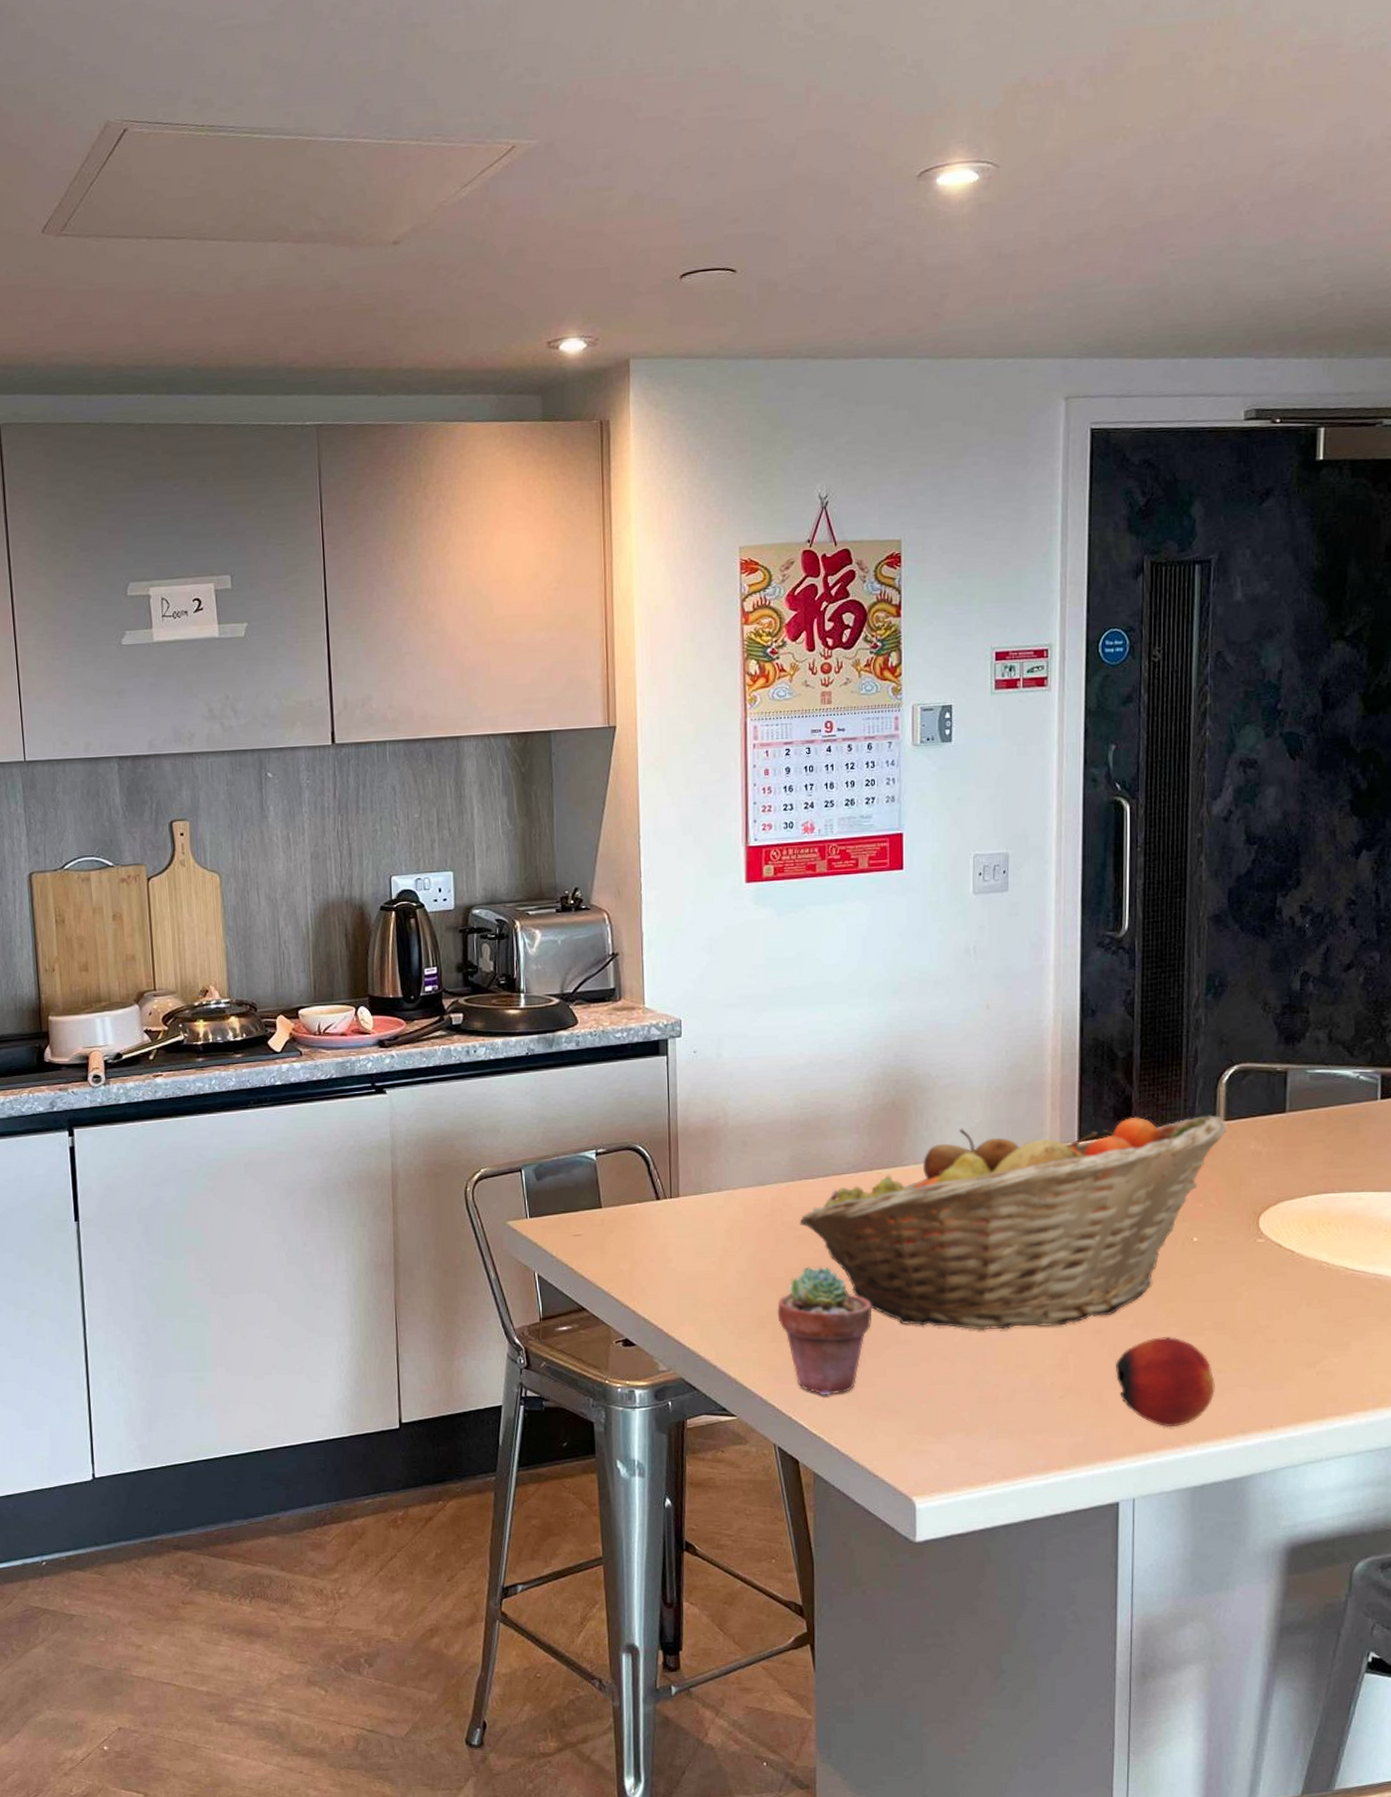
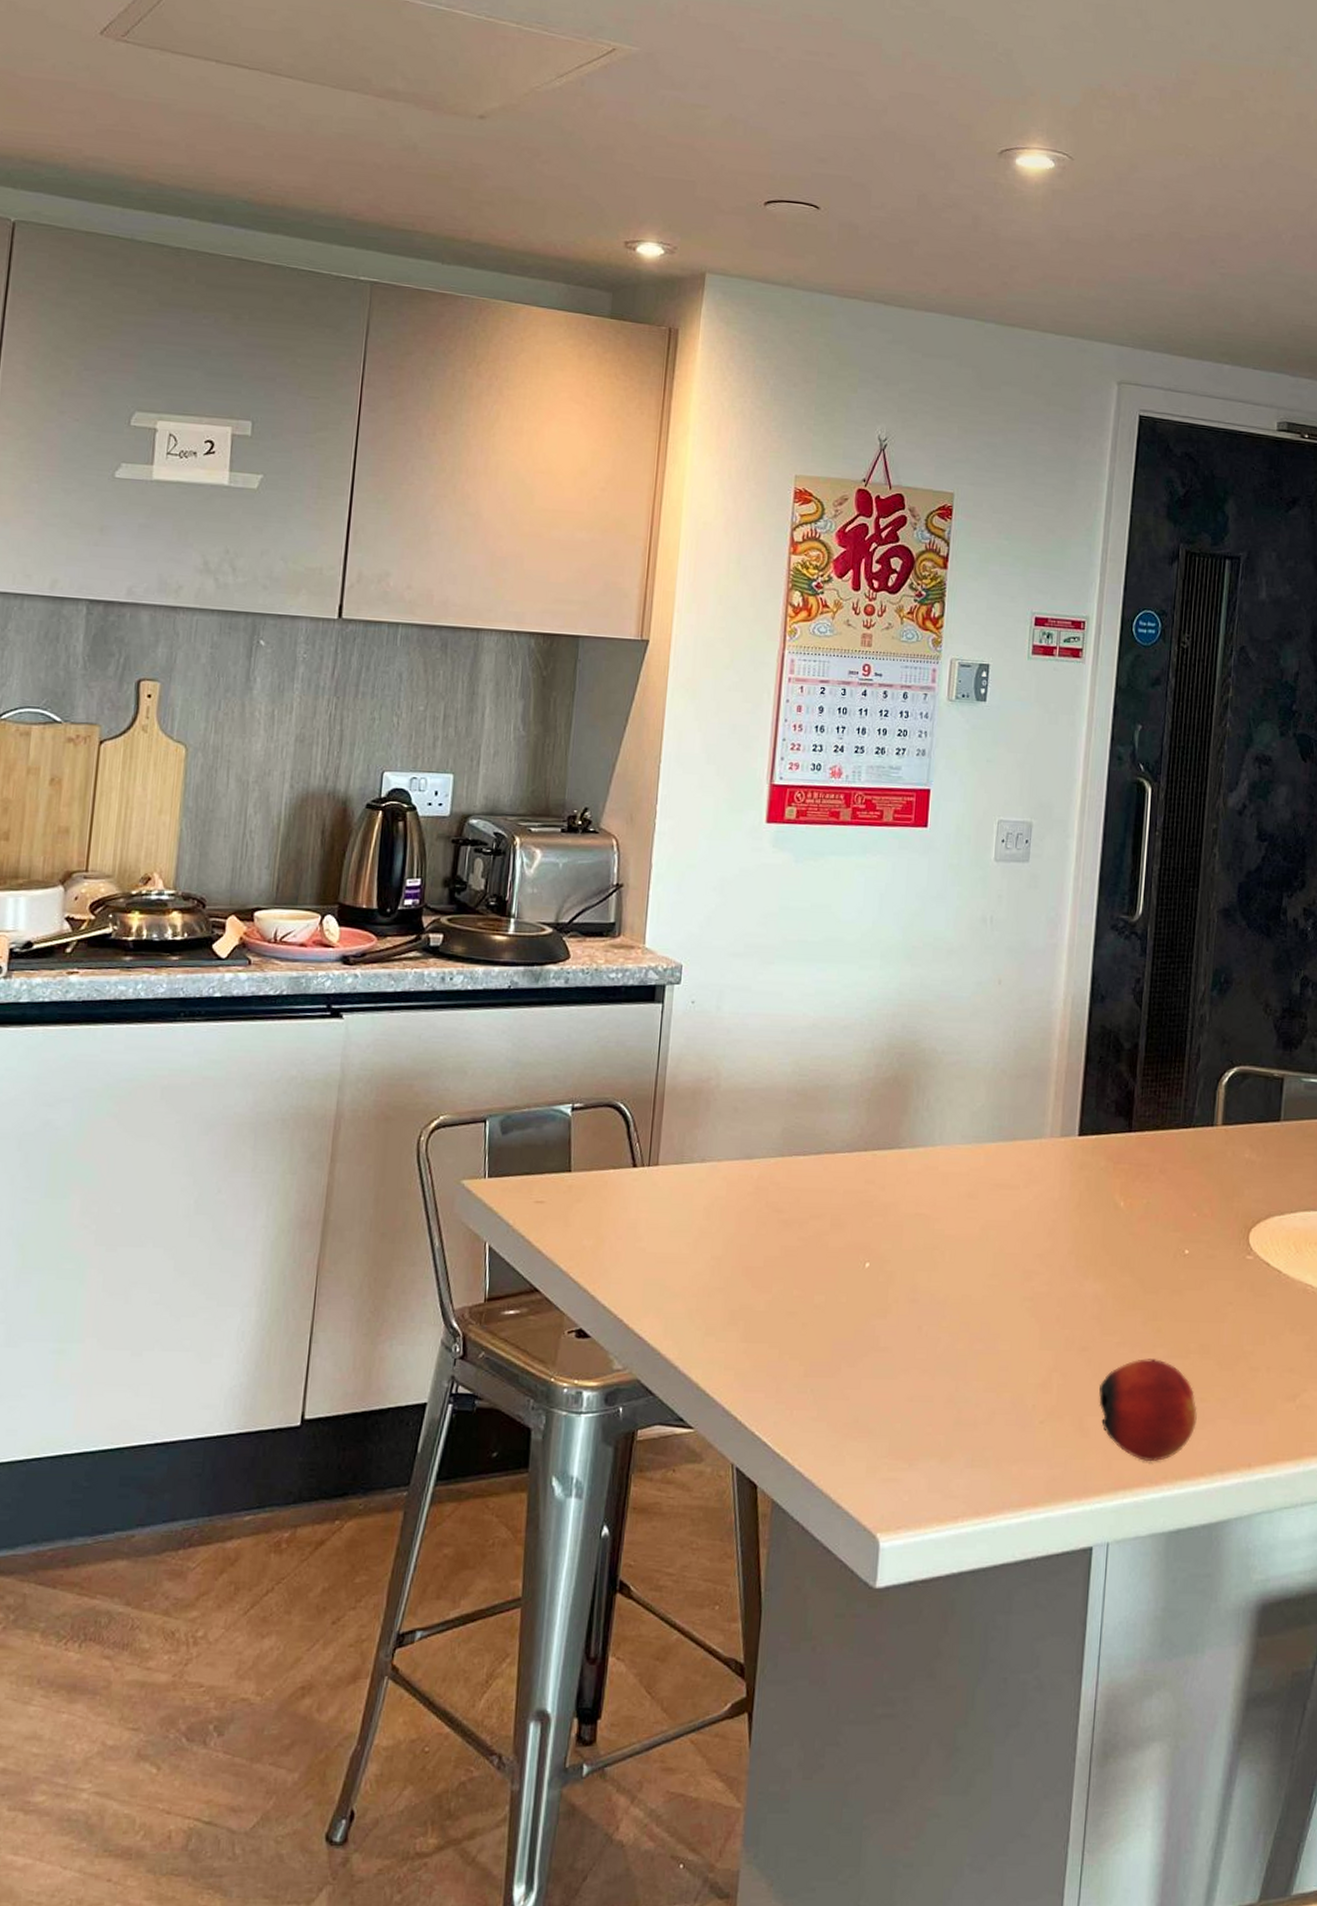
potted succulent: present [777,1267,872,1395] -> none [751,1256,853,1408]
fruit basket: present [799,1115,1226,1330] -> none [785,1111,1224,1341]

